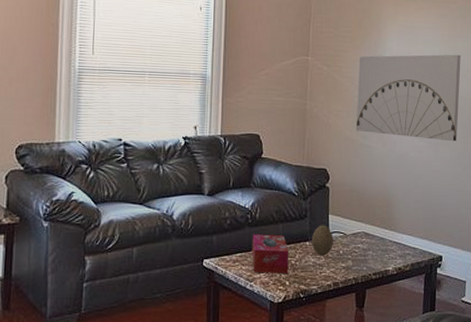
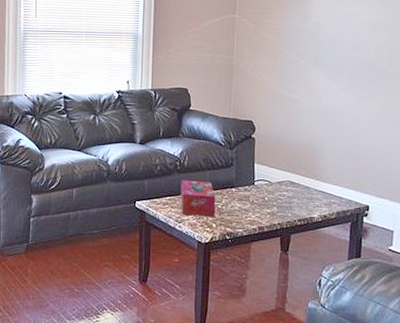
decorative egg: present [312,225,333,256] -> none [238,173,259,202]
wall art: present [355,54,461,142] -> none [282,9,392,95]

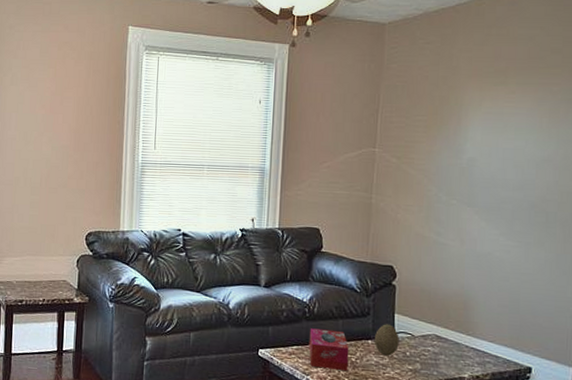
decorative egg: none [238,173,259,202] -> present [375,324,399,356]

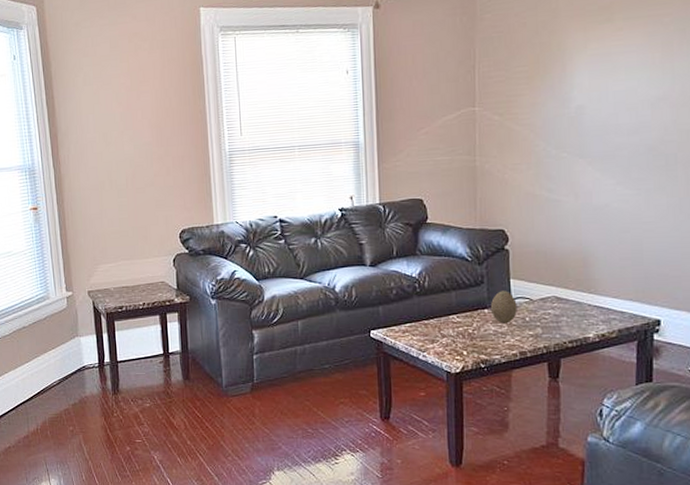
tissue box: present [308,328,349,370] -> none [422,303,466,343]

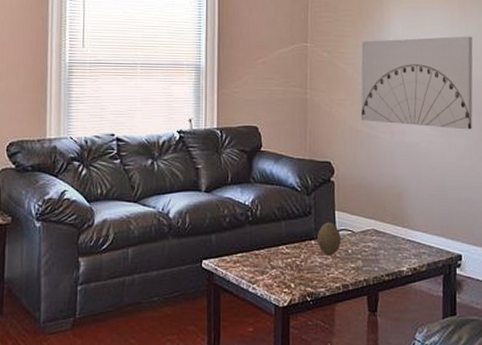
wall art: none [538,78,680,186] -> present [360,36,473,130]

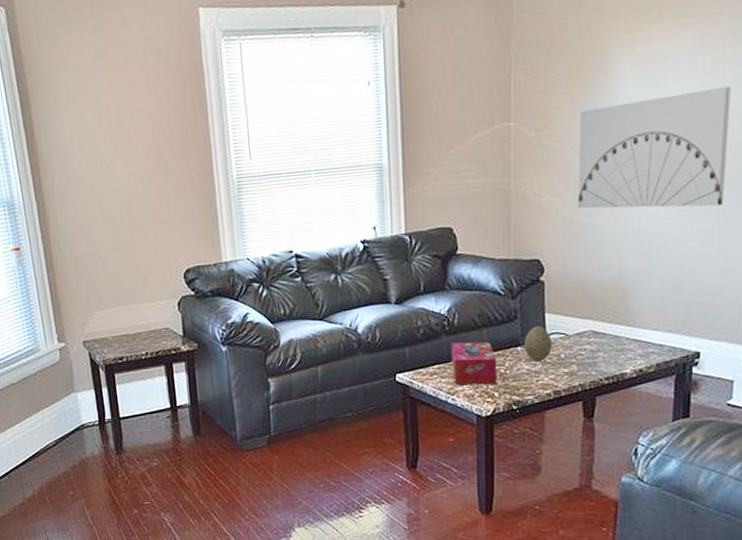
tissue box: none [253,233,294,275] -> present [451,341,497,385]

